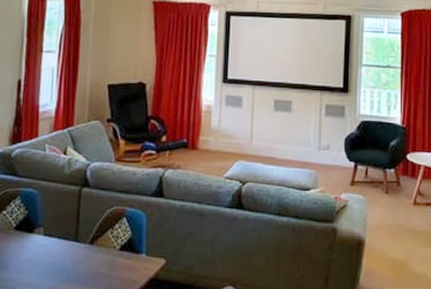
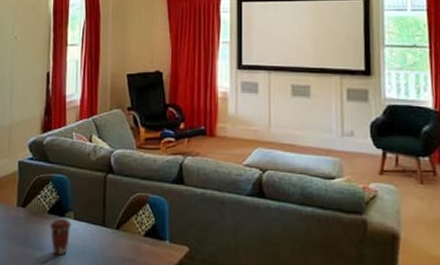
coffee cup: none [16,235,41,273] -> present [50,219,72,256]

